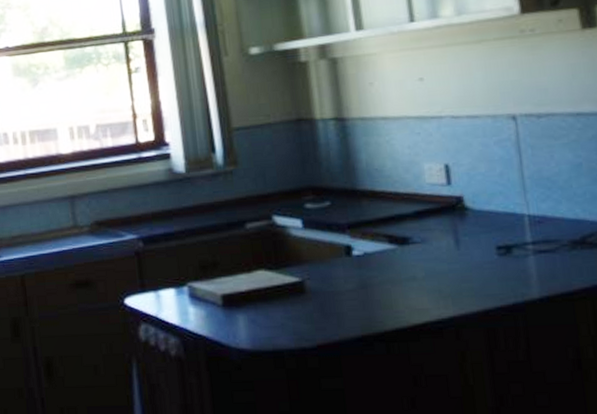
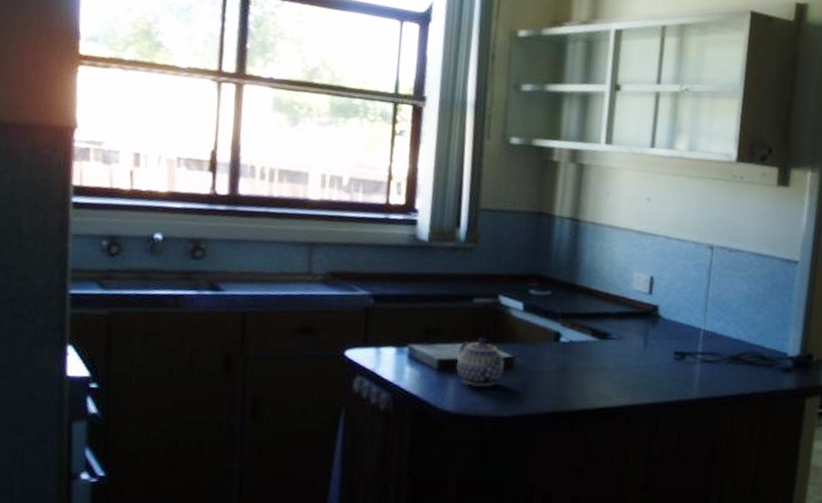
teapot: none [241,264,296,319] -> present [456,337,505,387]

